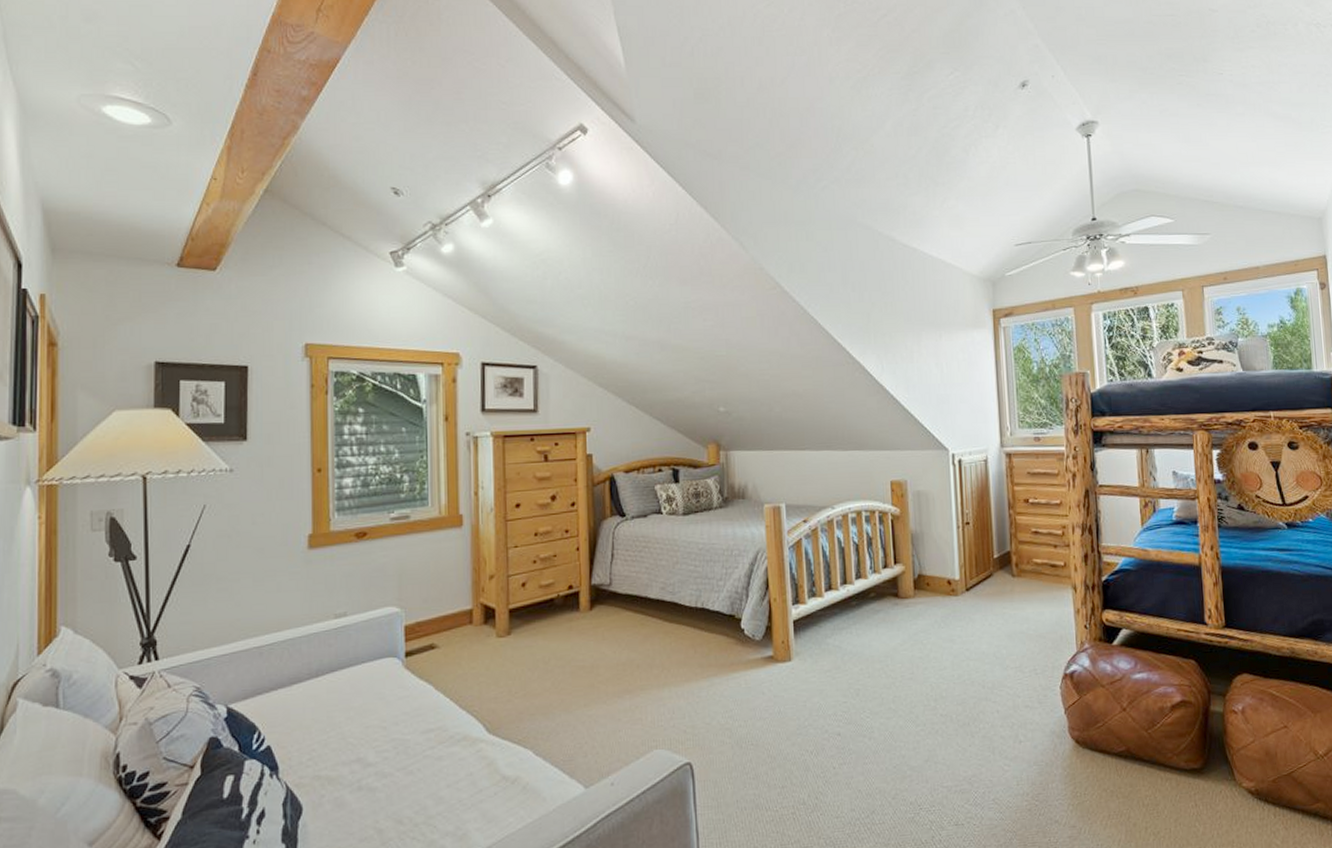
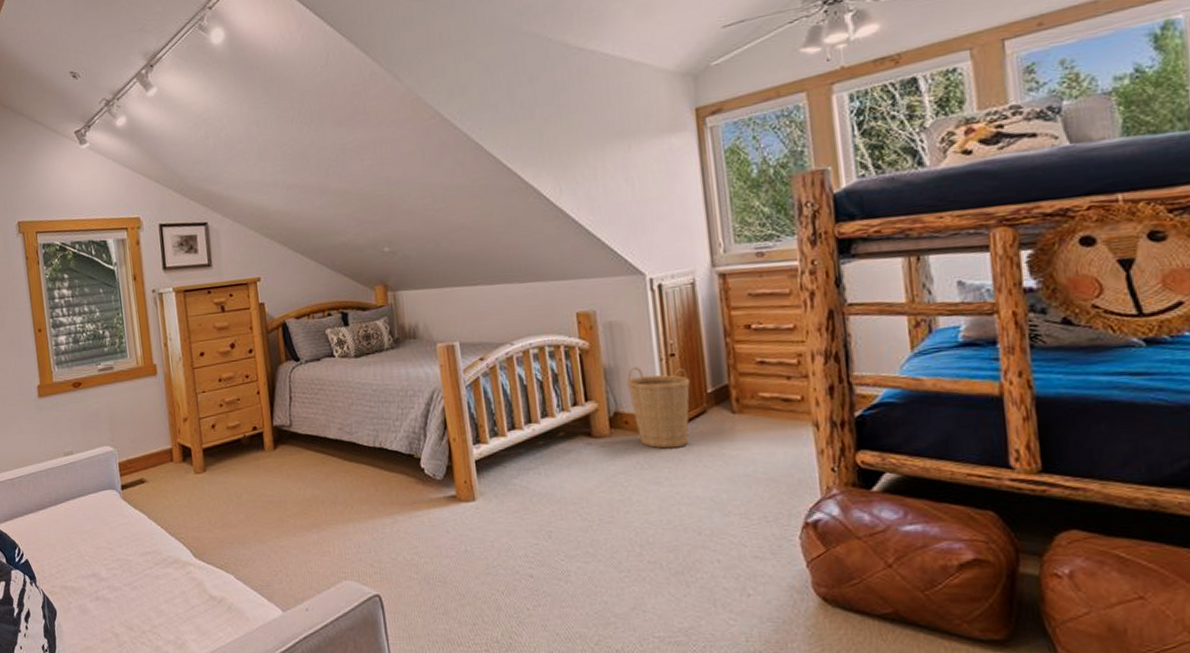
basket: none [929,533,980,609] -> present [626,367,690,449]

